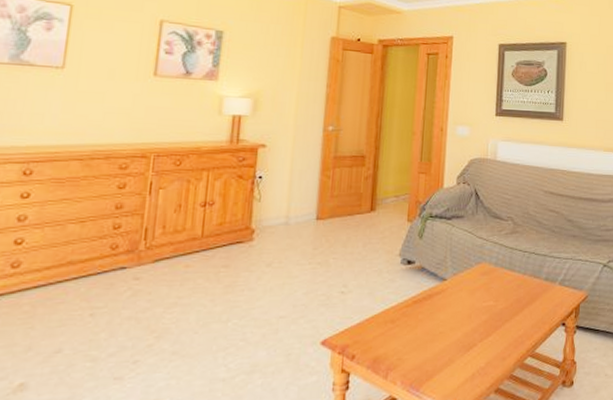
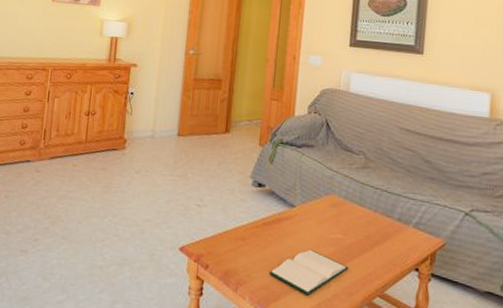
hardback book: none [422,320,501,368] -> present [269,249,349,296]

